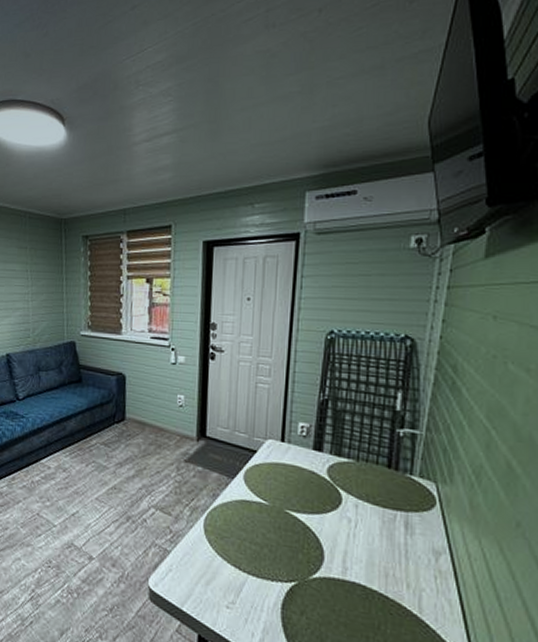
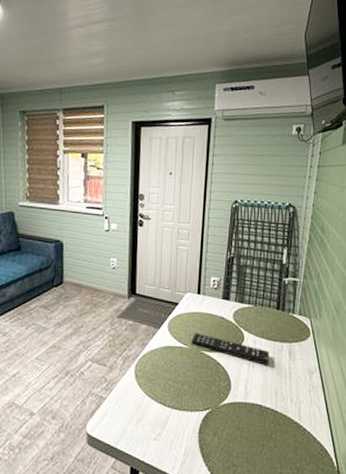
remote control: none [272,487,378,537] -> present [191,332,270,365]

